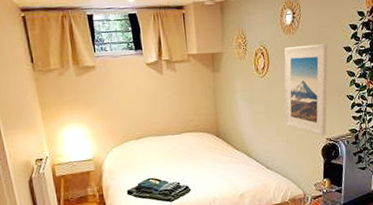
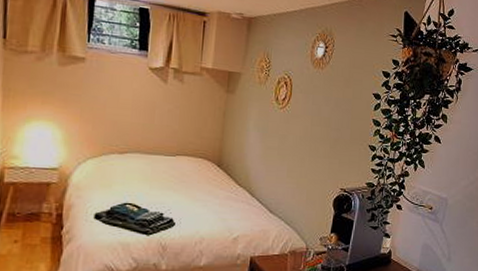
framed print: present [284,43,328,137] -> none [298,82,356,186]

